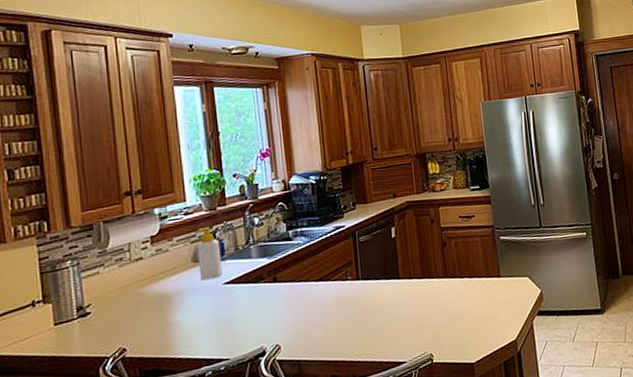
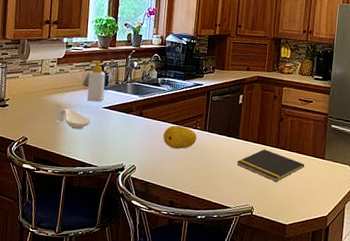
spoon rest: none [161,295,210,321] -> present [55,108,91,130]
fruit: none [307,280,351,311] -> present [162,125,197,149]
notepad: none [402,282,481,317] -> present [236,149,305,182]

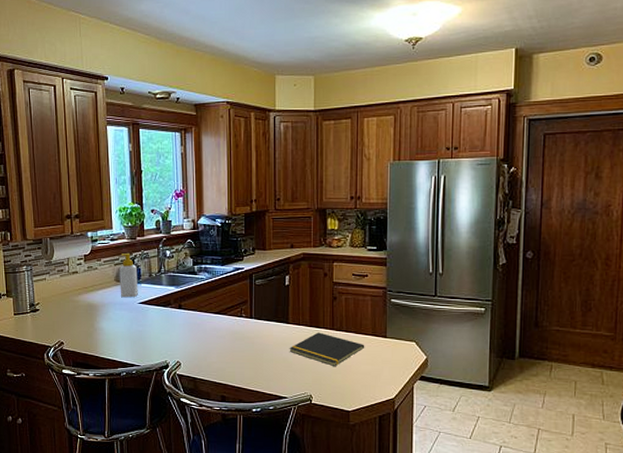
spoon rest: present [55,108,91,130] -> none [90,307,127,329]
fruit: present [162,125,197,149] -> none [206,315,243,340]

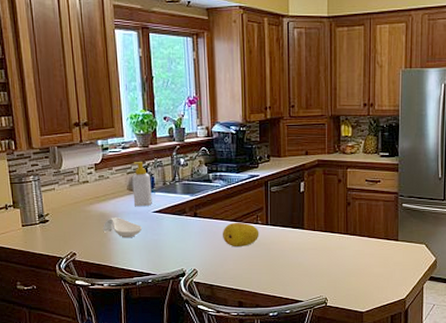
spoon rest: none [90,307,127,329] -> present [103,216,142,238]
fruit: none [206,315,243,340] -> present [222,222,259,246]
notepad: present [289,332,365,366] -> none [304,237,378,269]

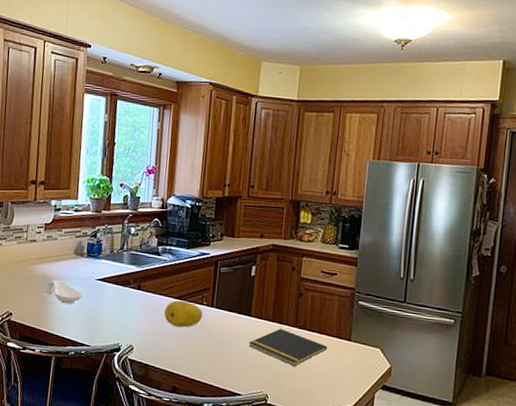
soap bottle: present [132,162,152,207] -> none [78,226,99,273]
notepad: none [304,237,378,269] -> present [248,328,328,366]

